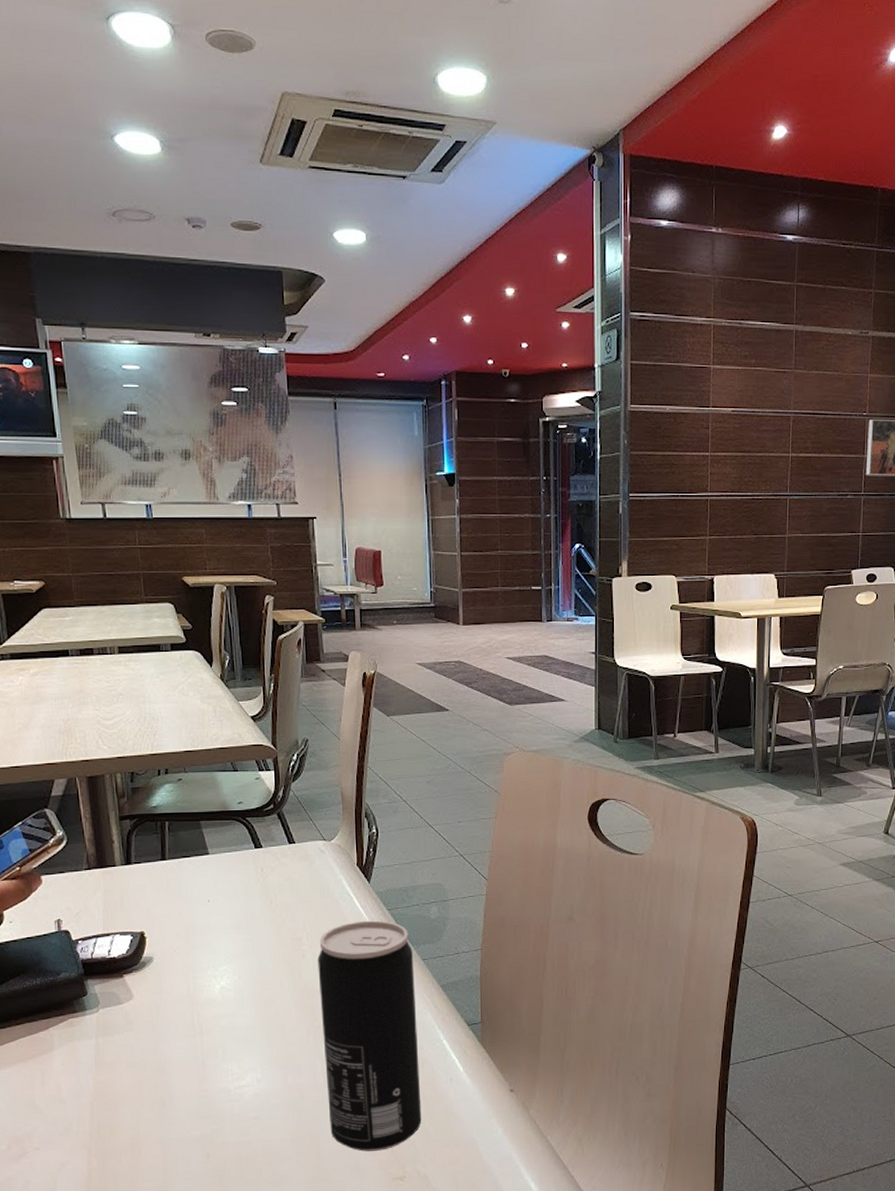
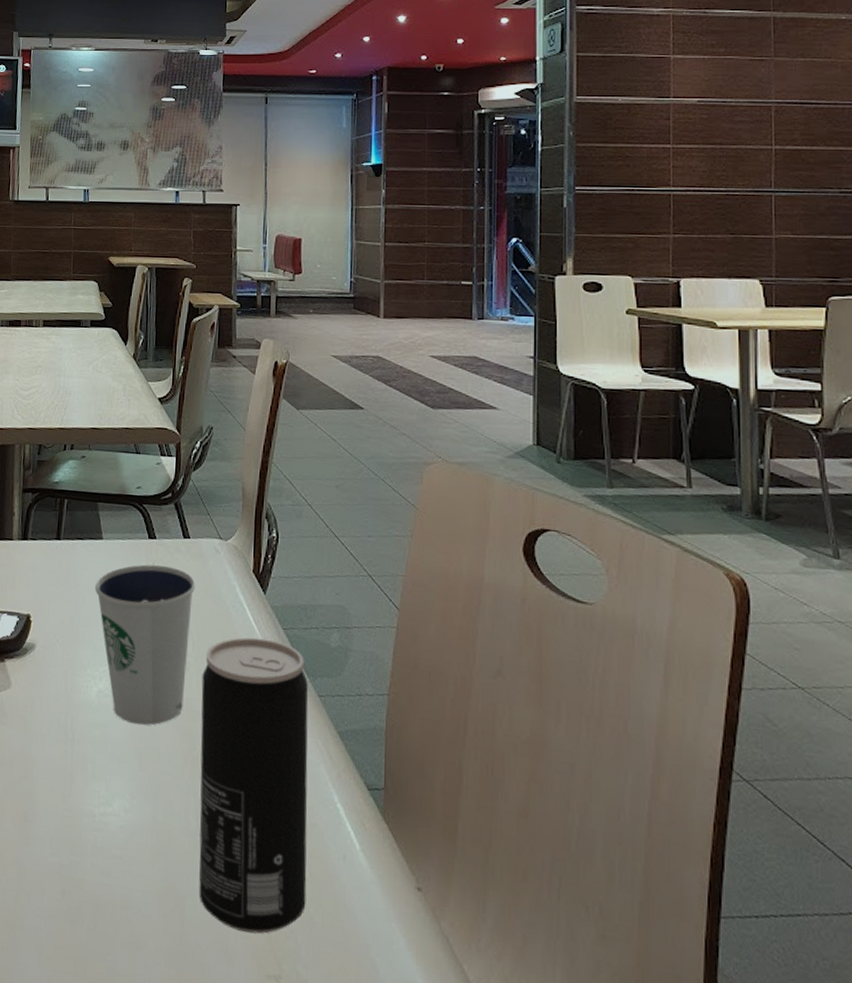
dixie cup: none [207,871,305,1010] -> present [95,564,196,726]

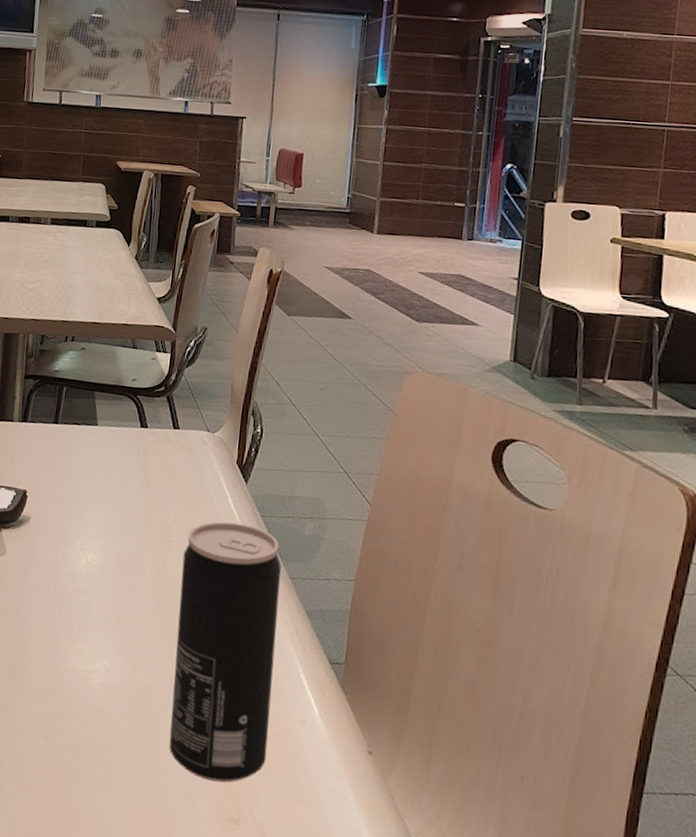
dixie cup: present [95,564,196,726] -> none [88,450,183,596]

